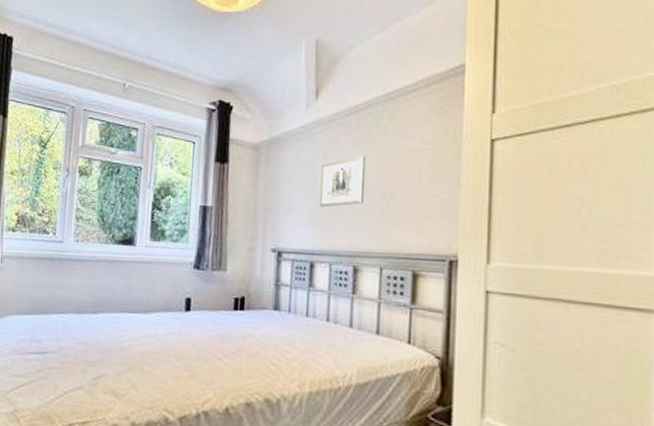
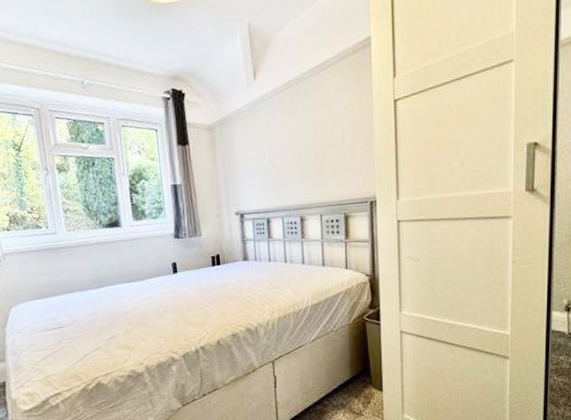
wall art: present [320,155,367,207] -> none [267,125,303,172]

